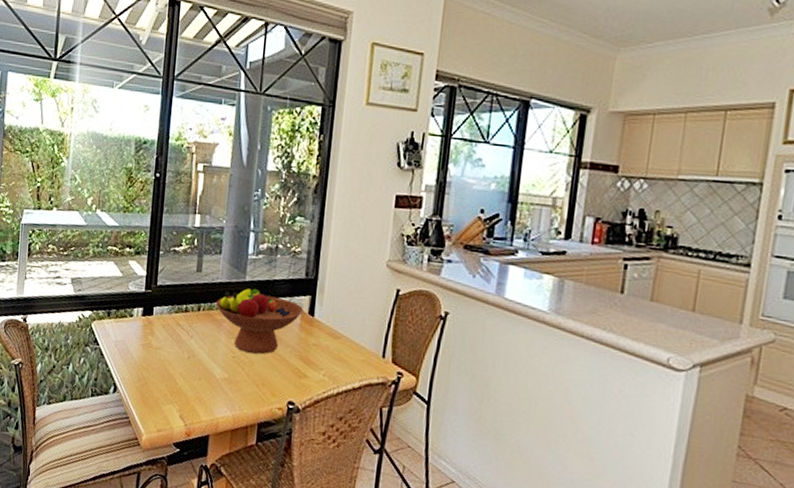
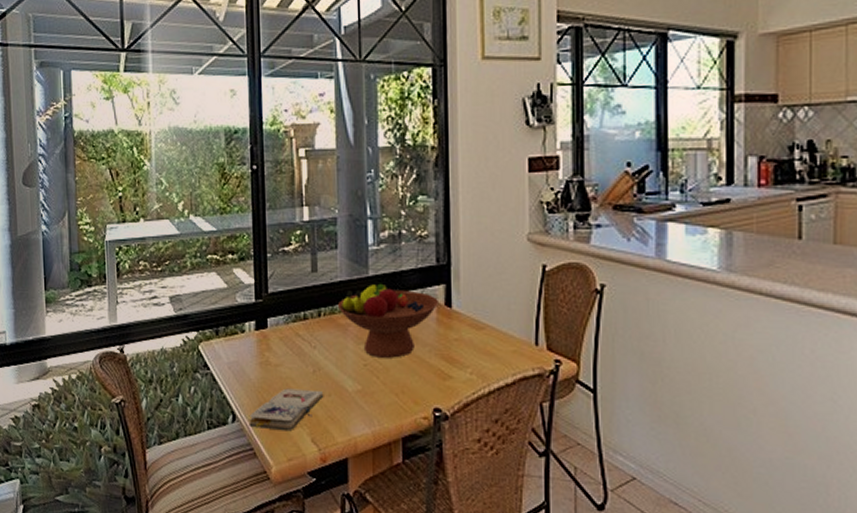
paperback book: none [127,369,194,406] -> present [249,388,323,432]

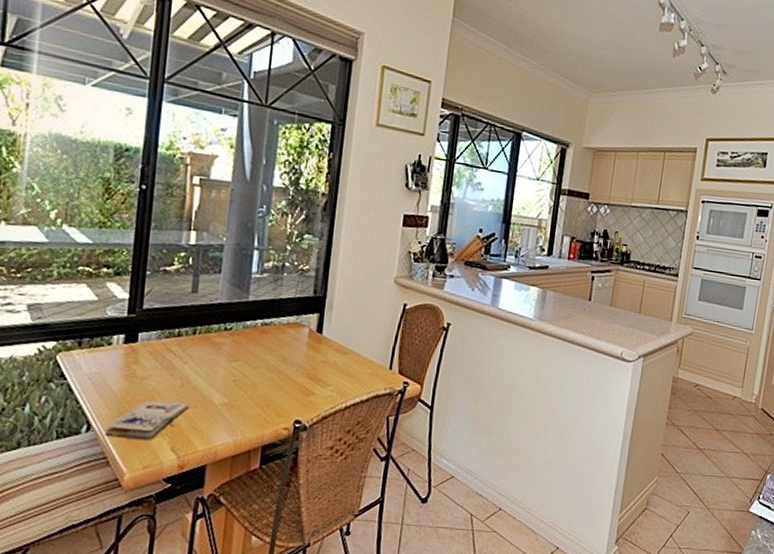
fruit bowl: present [337,283,438,358] -> none [214,308,311,376]

